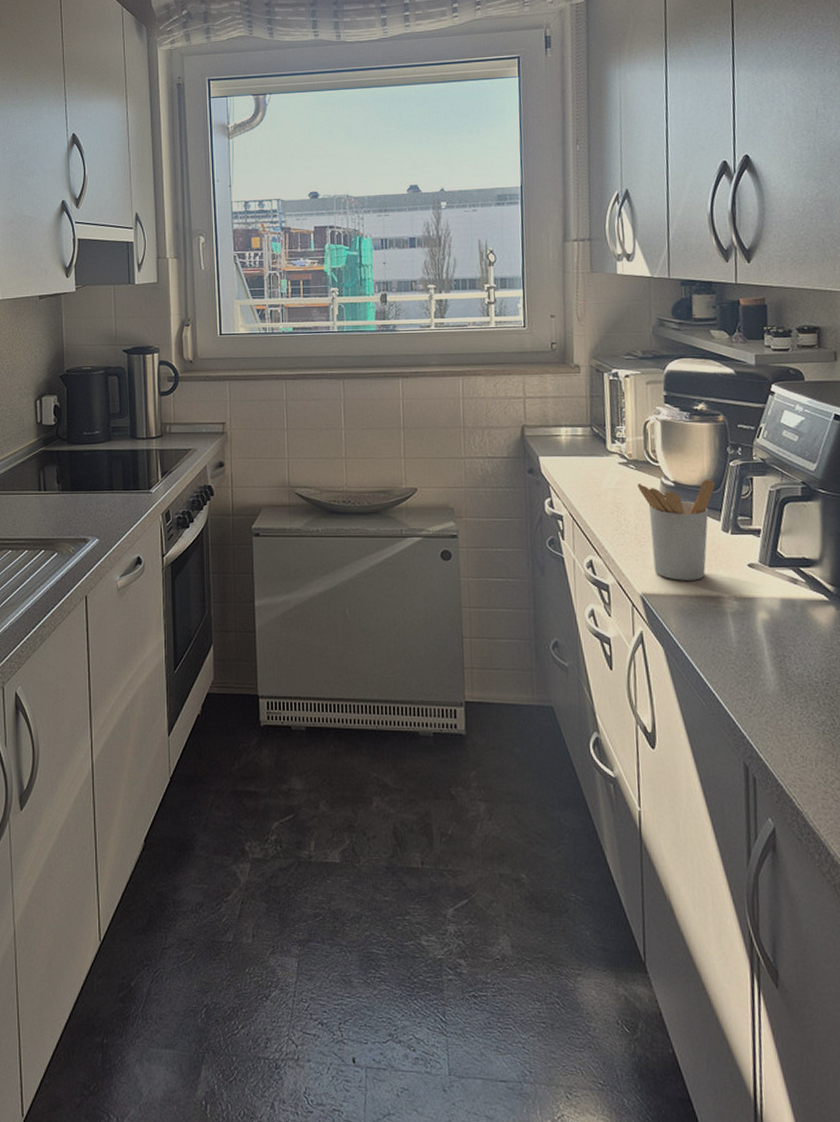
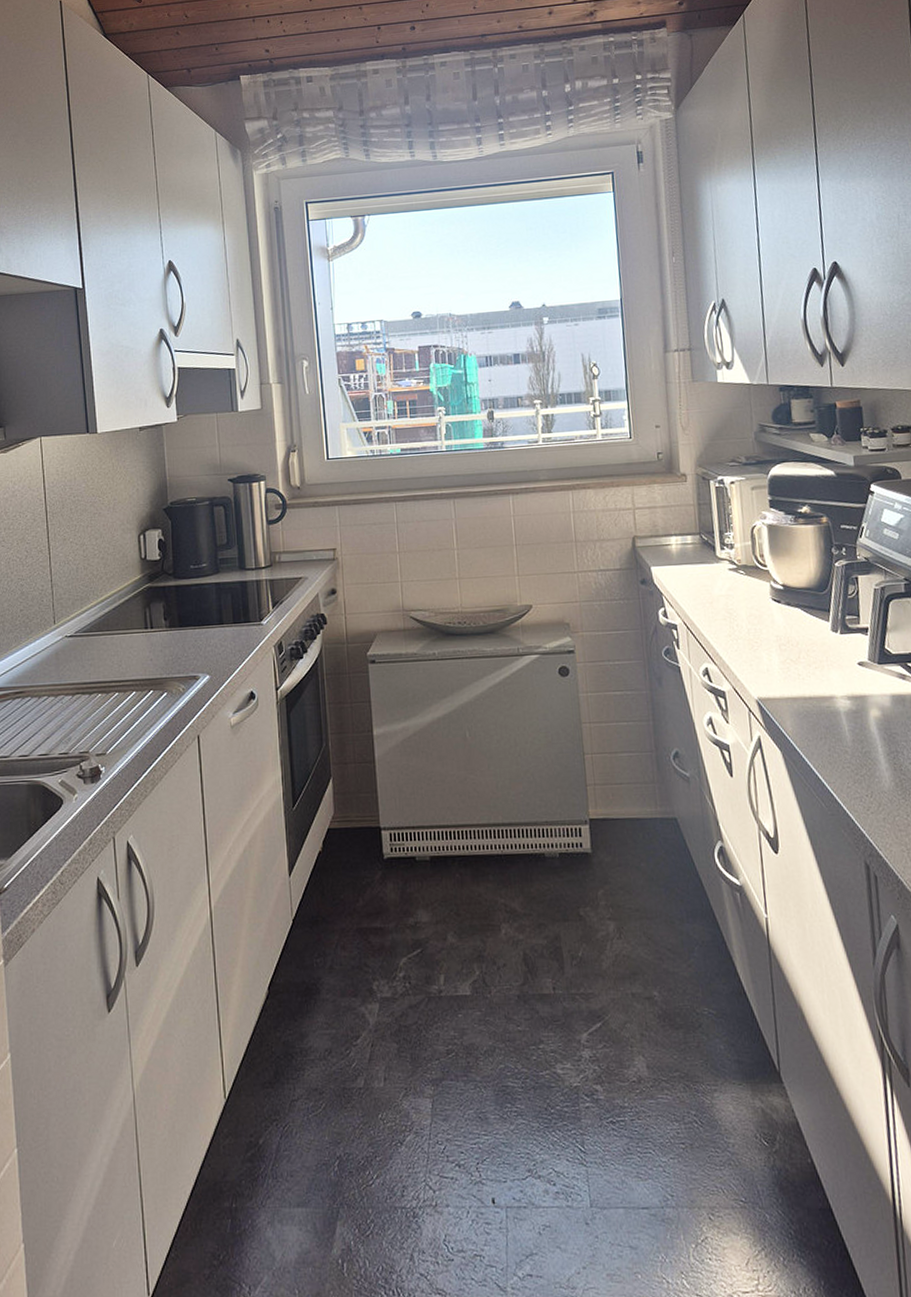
utensil holder: present [637,479,715,581] -> none [747,580,823,683]

